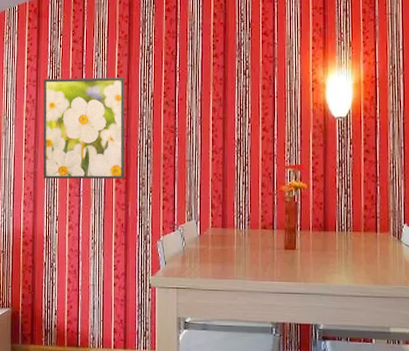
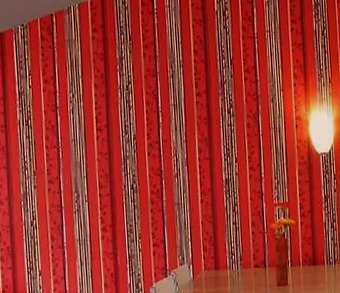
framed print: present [43,77,125,180] -> none [13,119,111,232]

